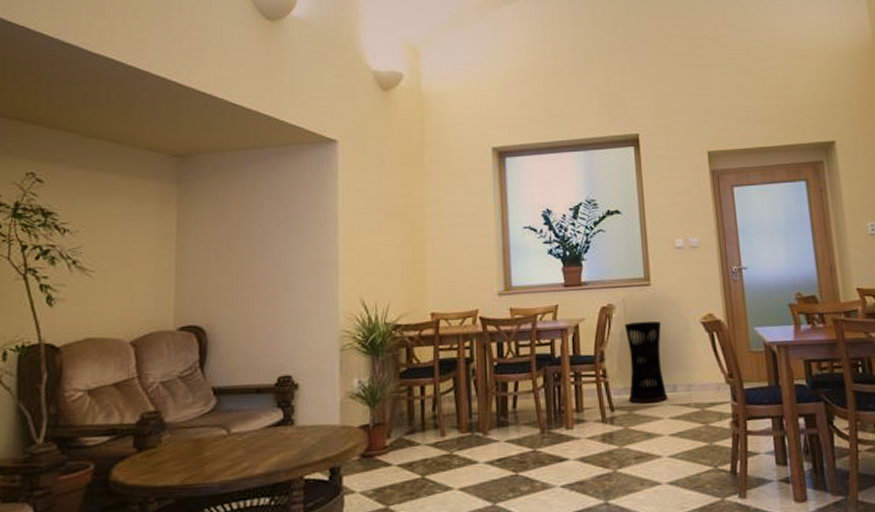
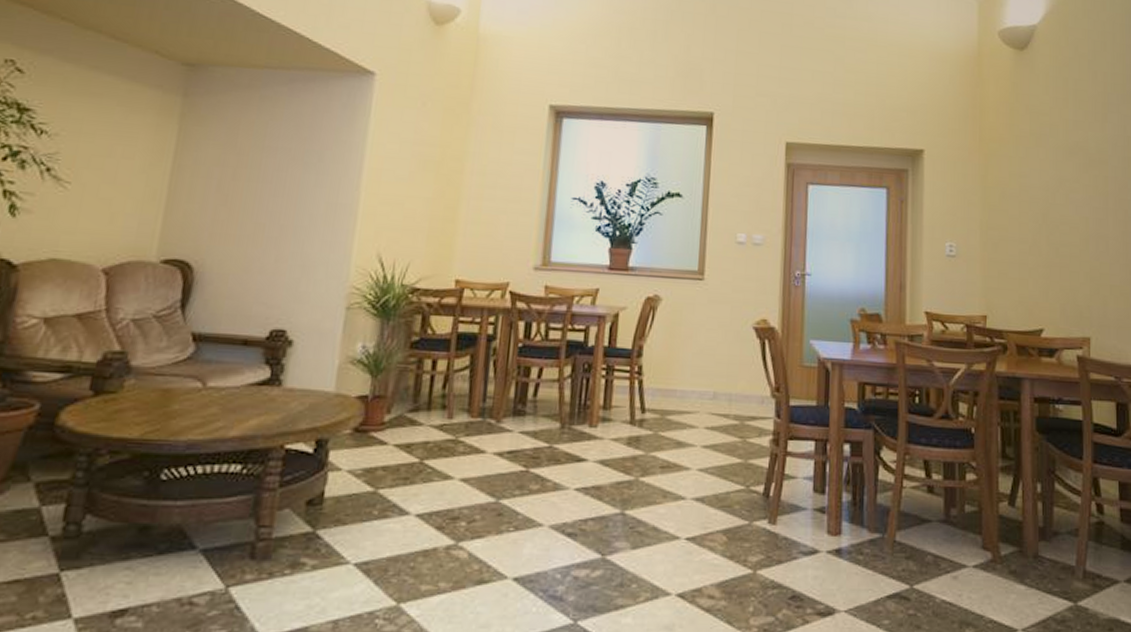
umbrella stand: present [624,321,668,404] -> none [662,318,709,410]

